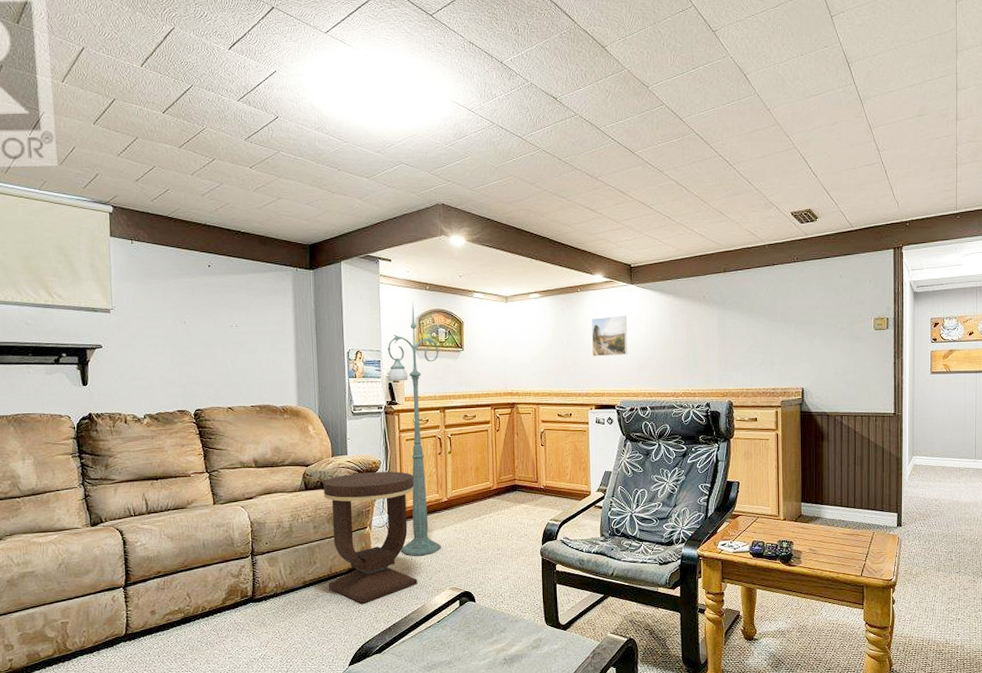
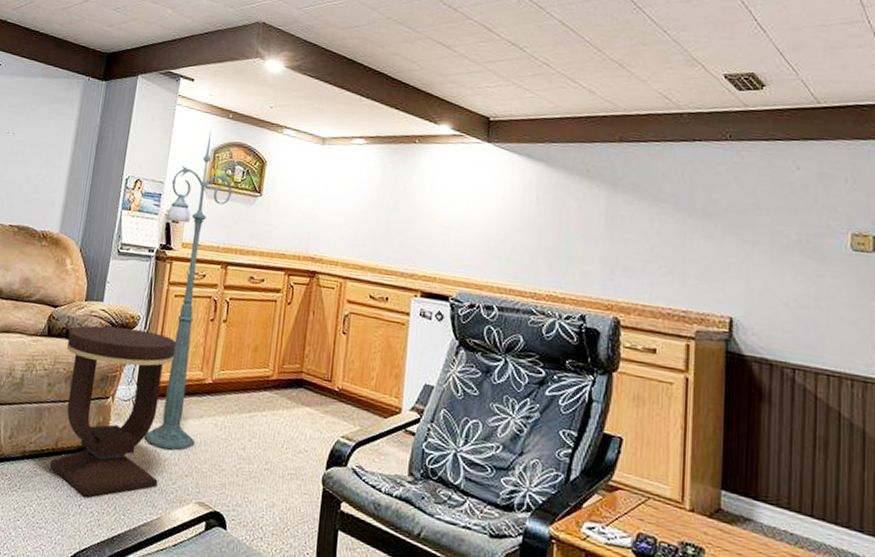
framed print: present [591,315,628,357] -> none [424,178,478,232]

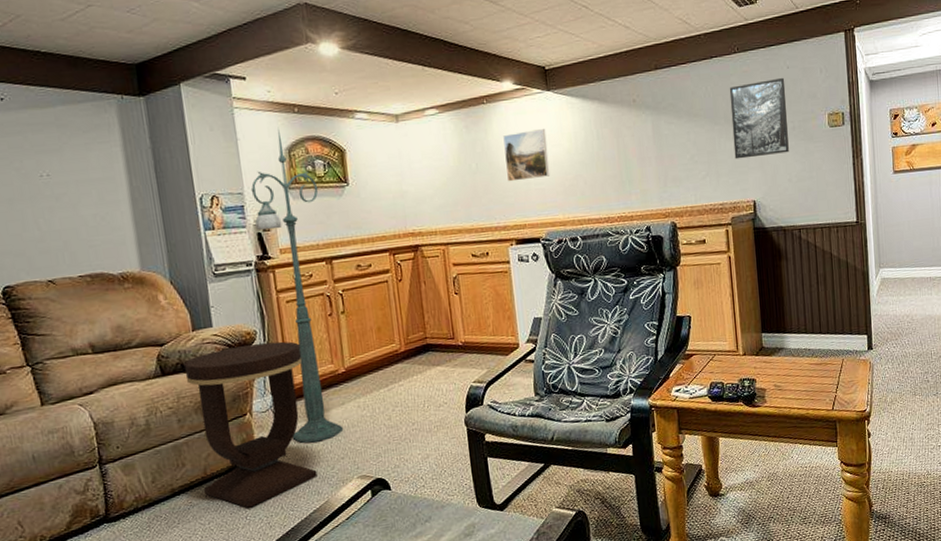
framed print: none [424,178,478,232] -> present [503,129,550,182]
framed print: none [710,177,792,270] -> present [729,77,789,159]

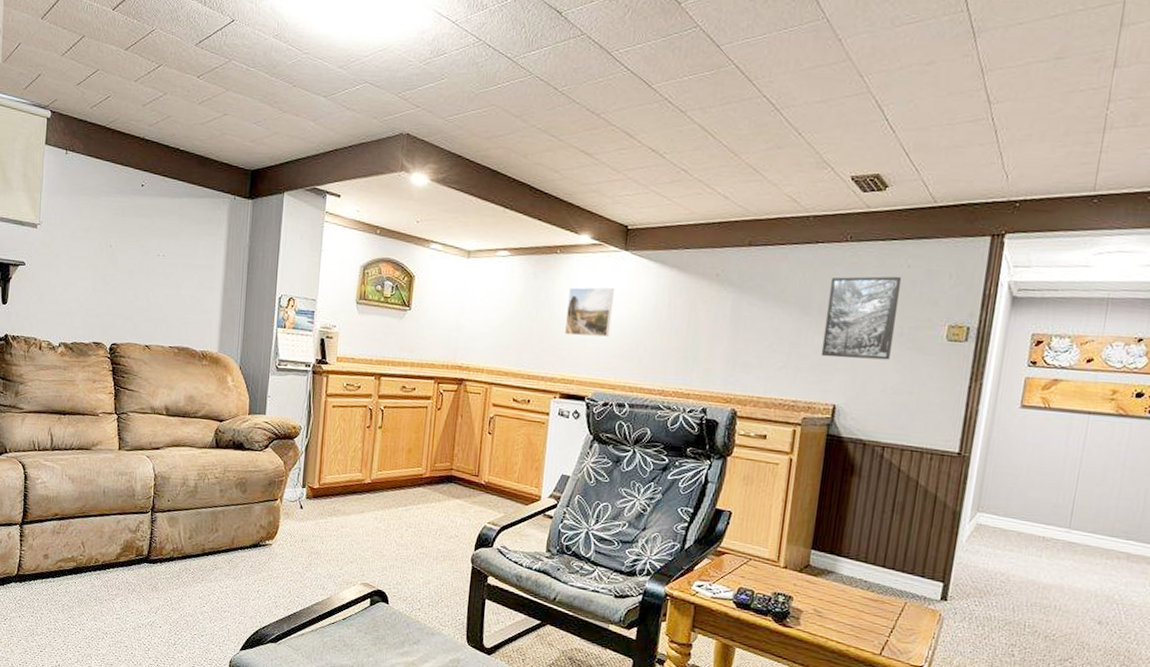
side table: present [185,341,318,508] -> none [229,436,337,584]
floor lamp: present [250,128,344,443] -> none [311,246,383,542]

